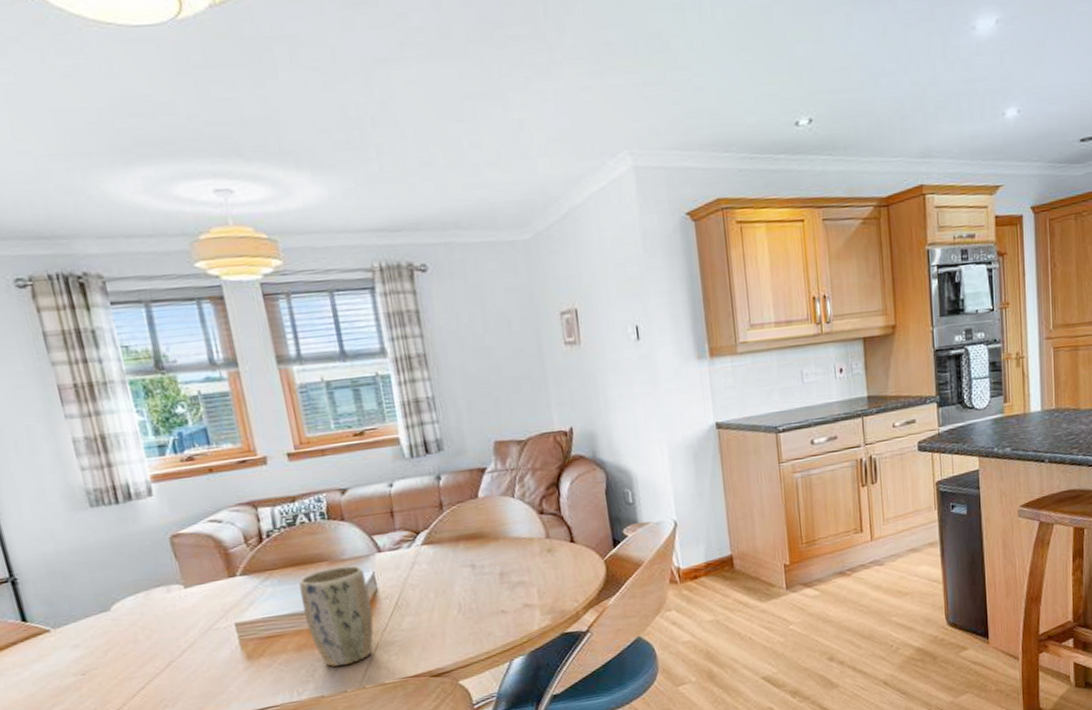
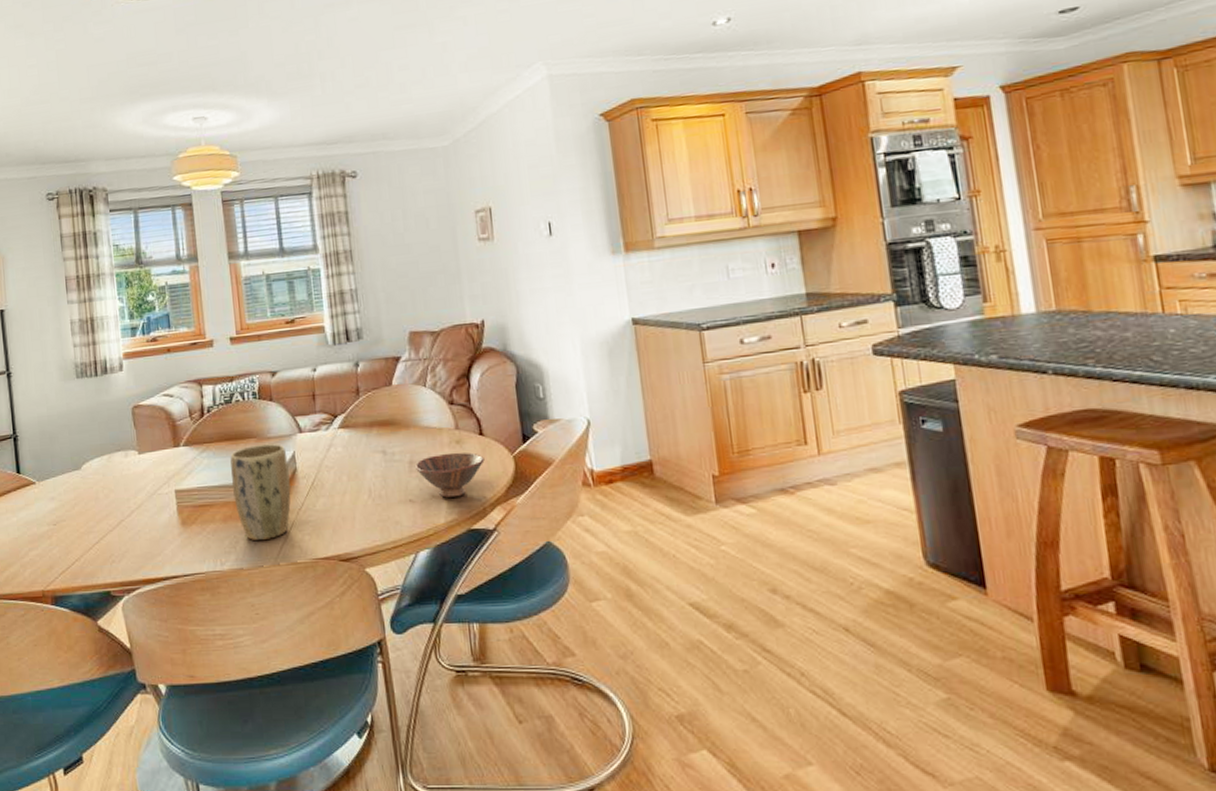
bowl: none [505,560,576,606] -> present [414,452,485,498]

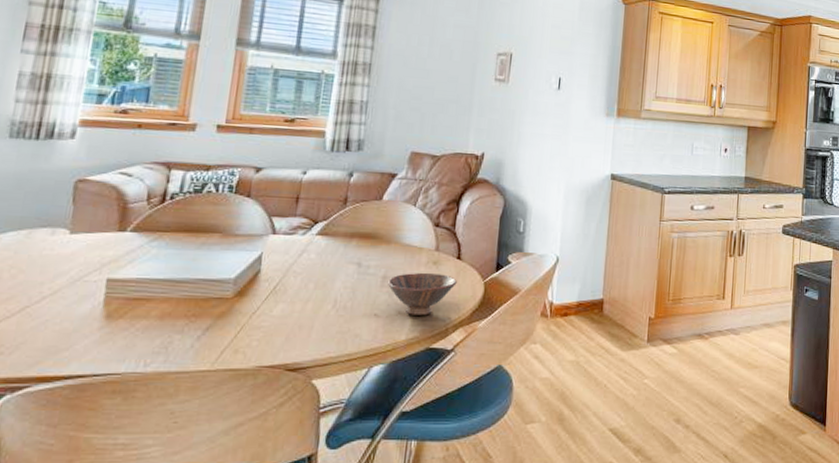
plant pot: present [230,444,291,541] -> none [178,241,253,343]

